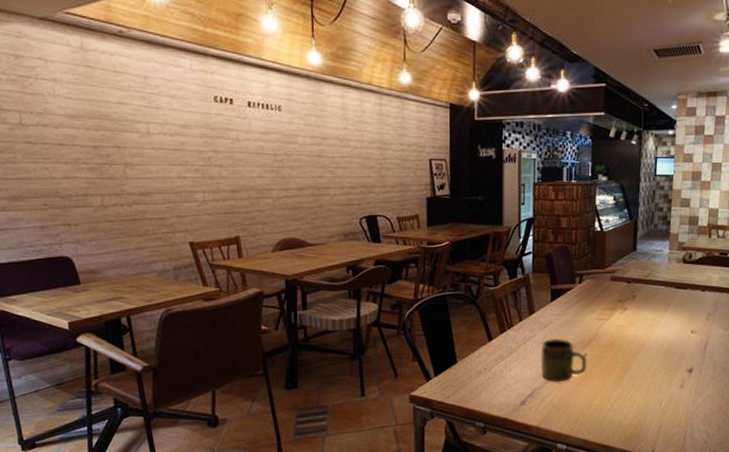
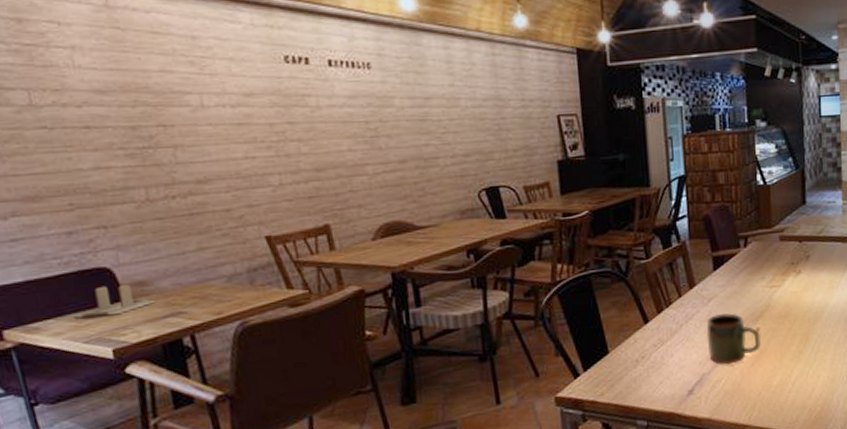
napkin holder: none [41,271,102,295] -> present [74,284,156,319]

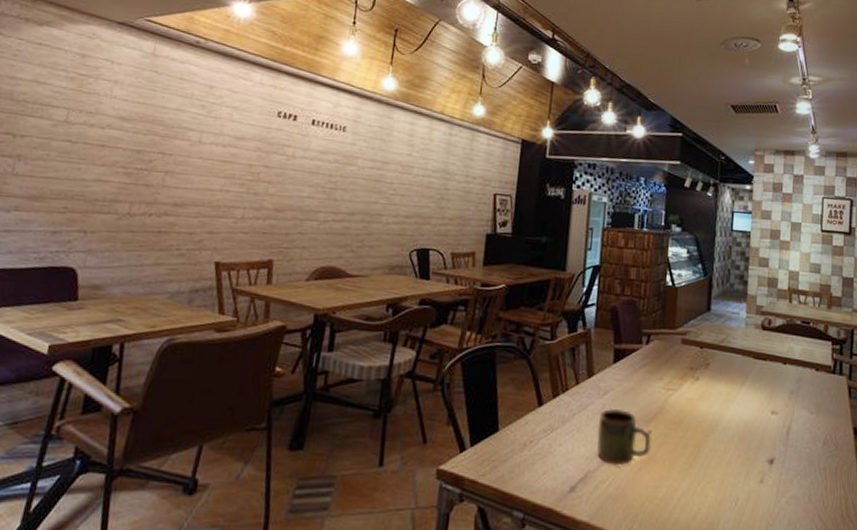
napkin holder: present [74,284,156,319] -> none [28,284,102,313]

